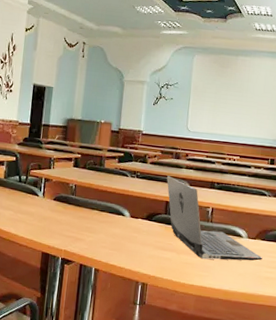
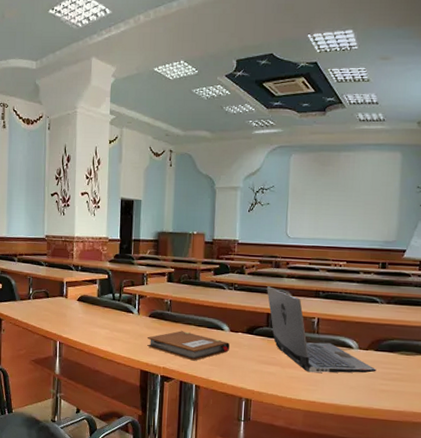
notebook: none [50,215,130,245] -> present [147,331,230,361]

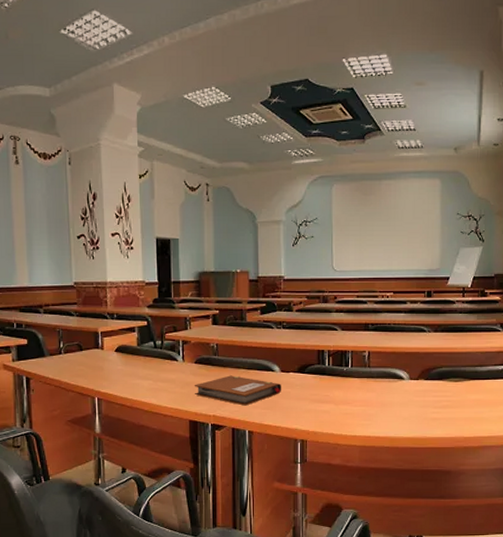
laptop computer: present [267,286,377,373] -> none [316,322,428,407]

